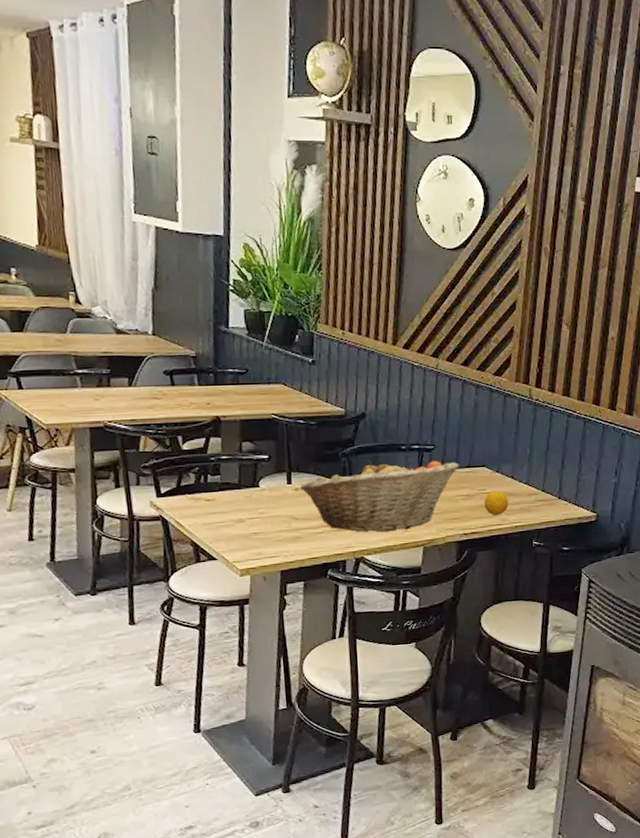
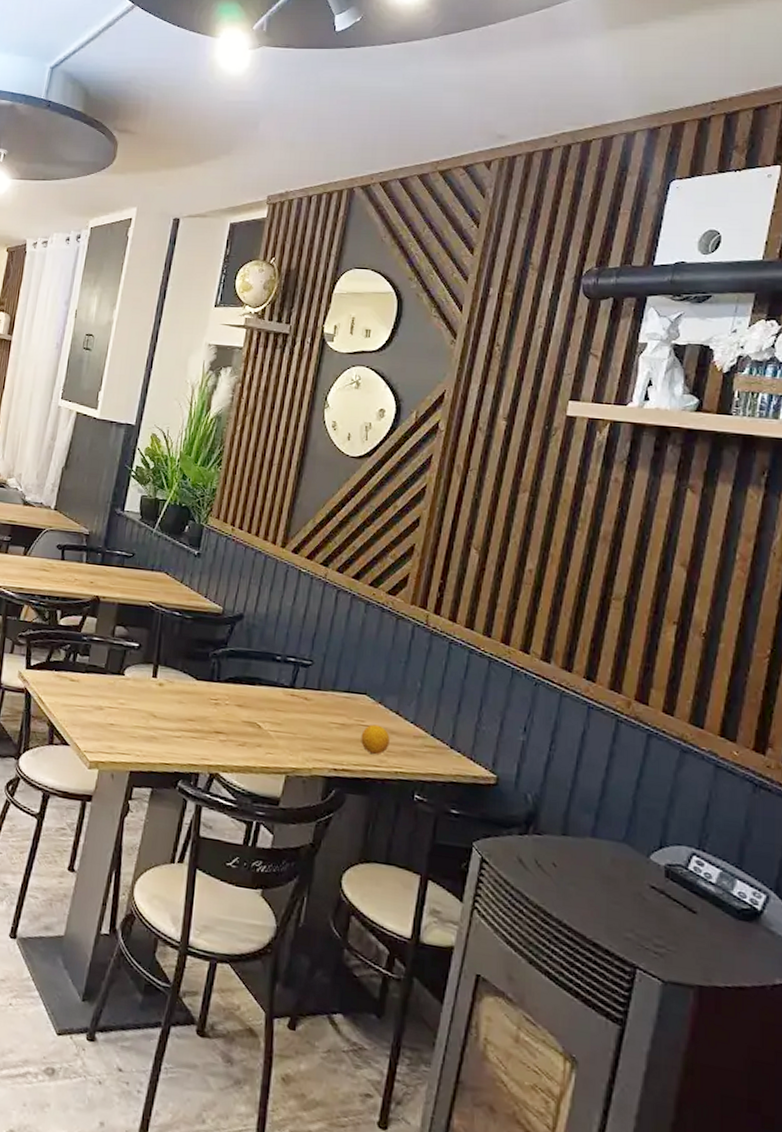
fruit basket: present [299,459,459,533] -> none [163,664,337,752]

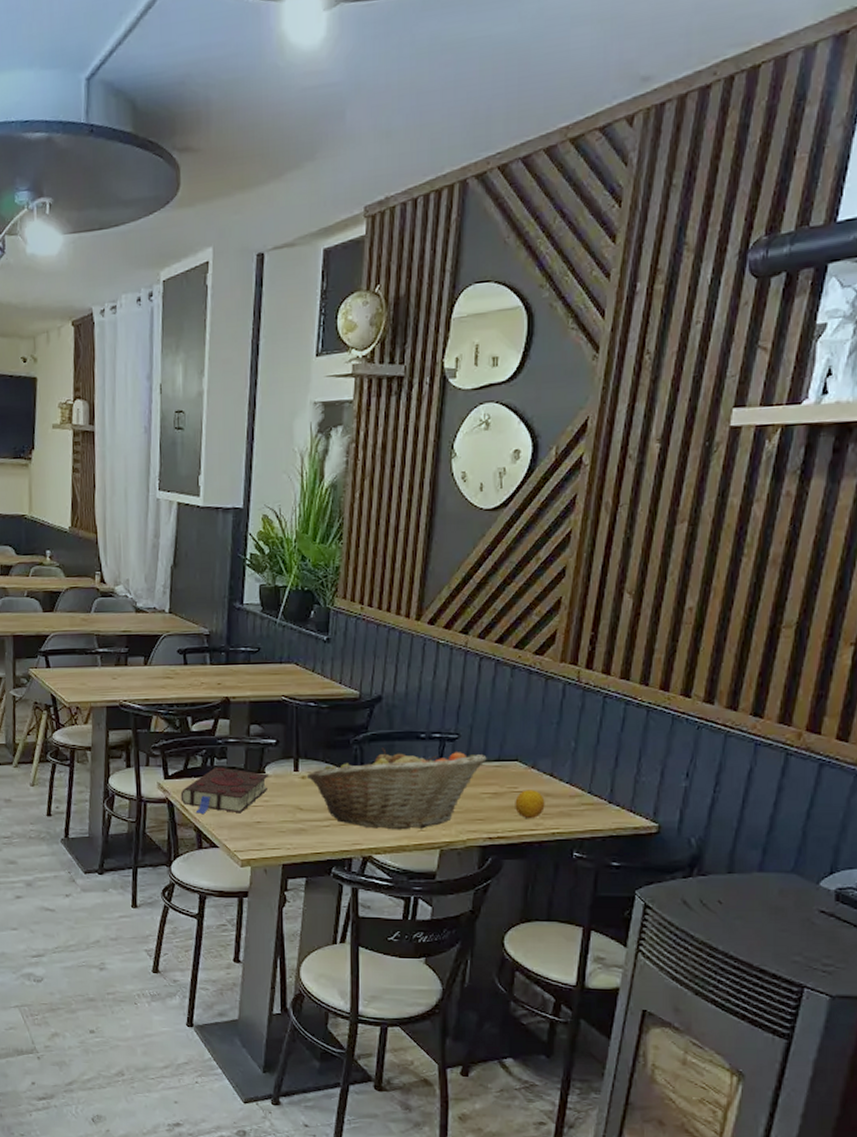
book: none [39,663,127,713] -> present [180,767,269,815]
fruit basket: none [163,664,337,752] -> present [306,747,487,830]

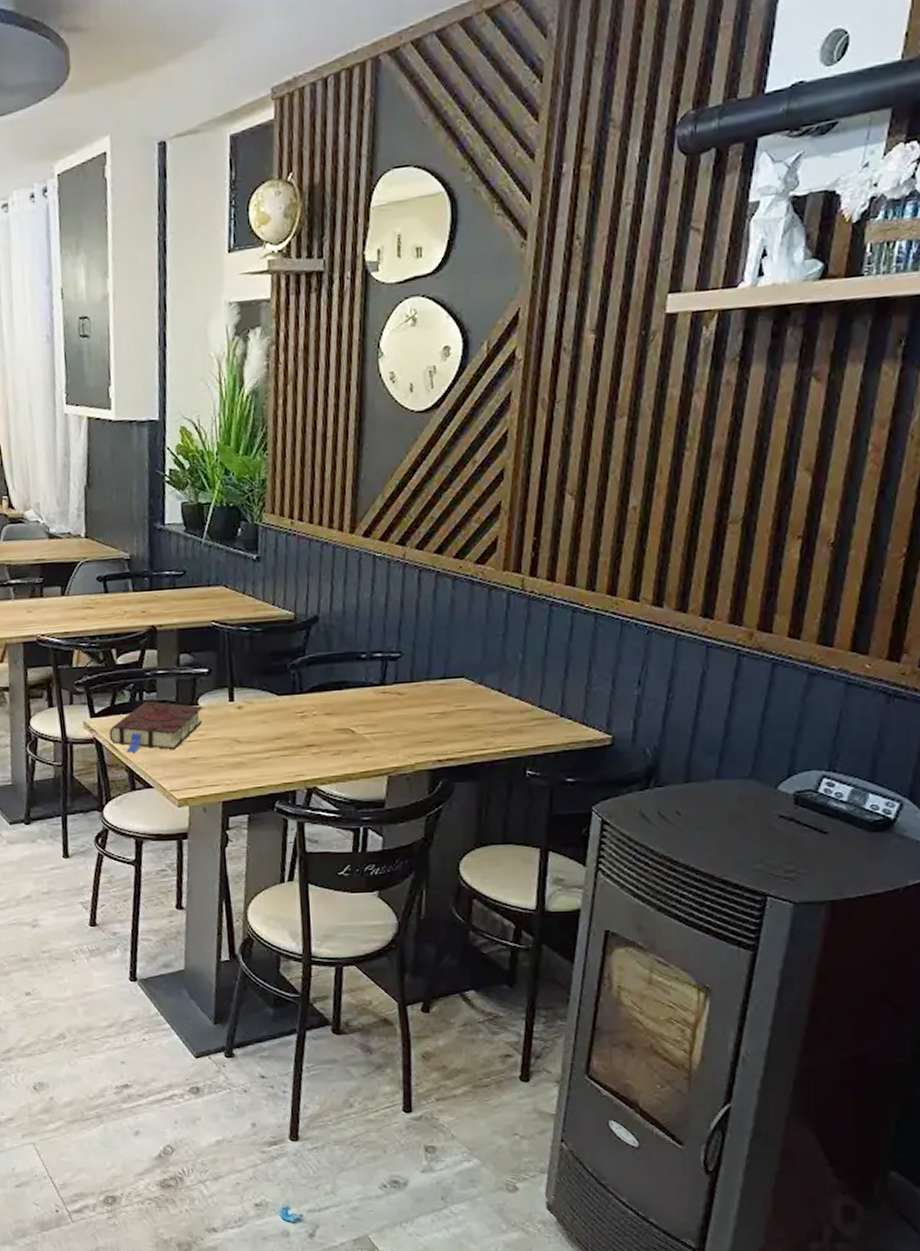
fruit basket: present [306,747,487,830] -> none [243,671,432,758]
fruit: present [515,790,545,818] -> none [463,707,495,737]

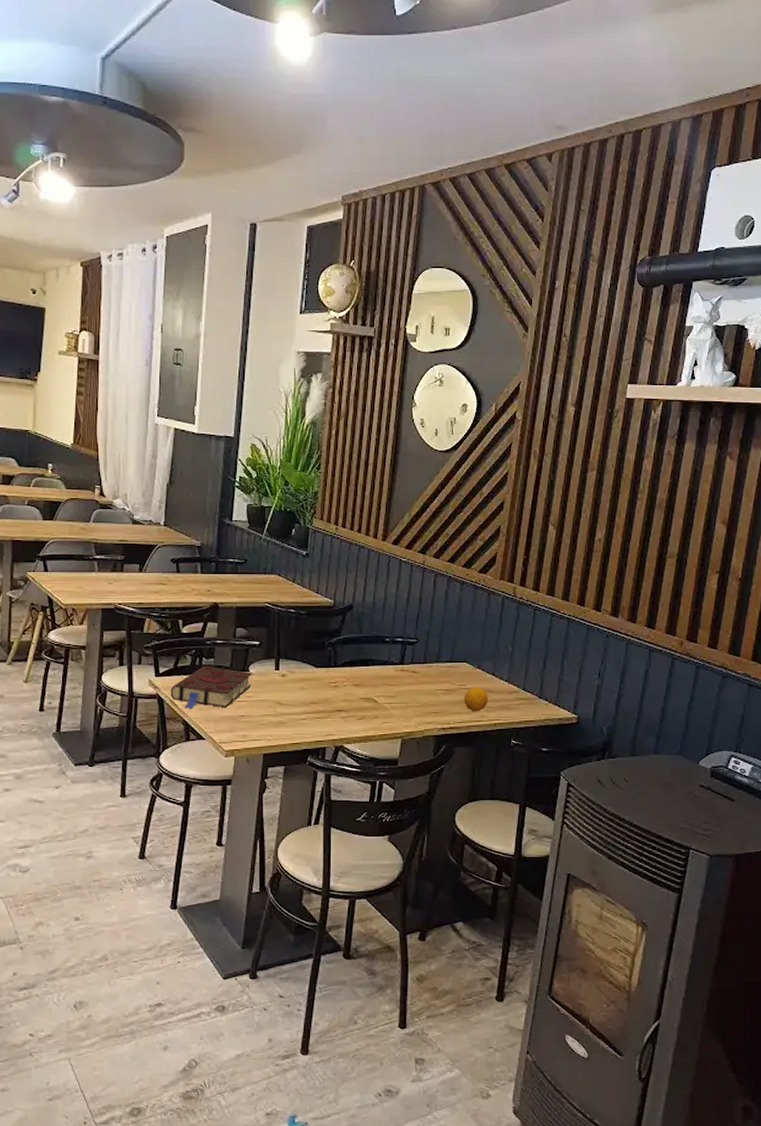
fruit: none [463,707,495,737] -> present [464,687,488,711]

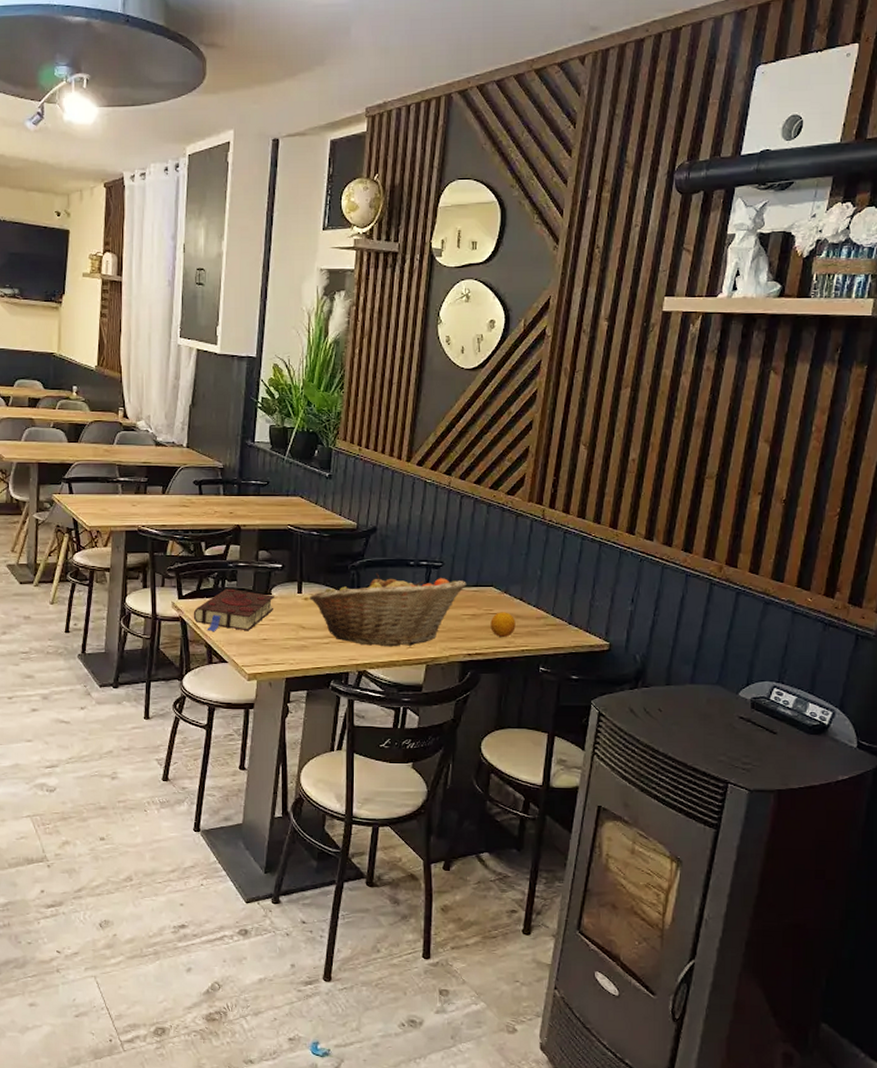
fruit basket: none [286,649,441,722] -> present [309,573,467,647]

